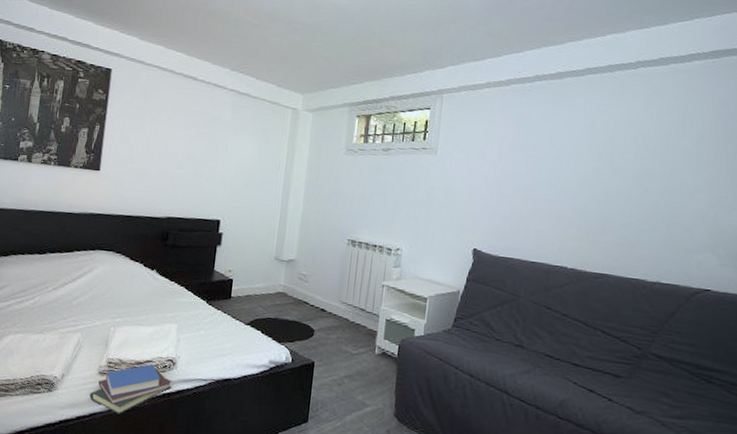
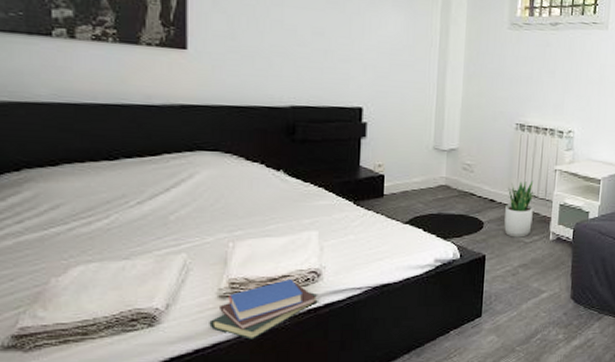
planter: none [332,294,364,349] -> present [504,180,536,238]

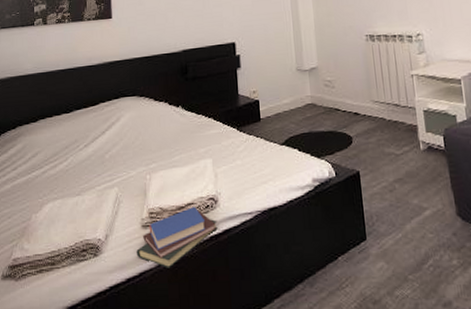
planter: present [504,180,536,238] -> none [369,89,400,150]

